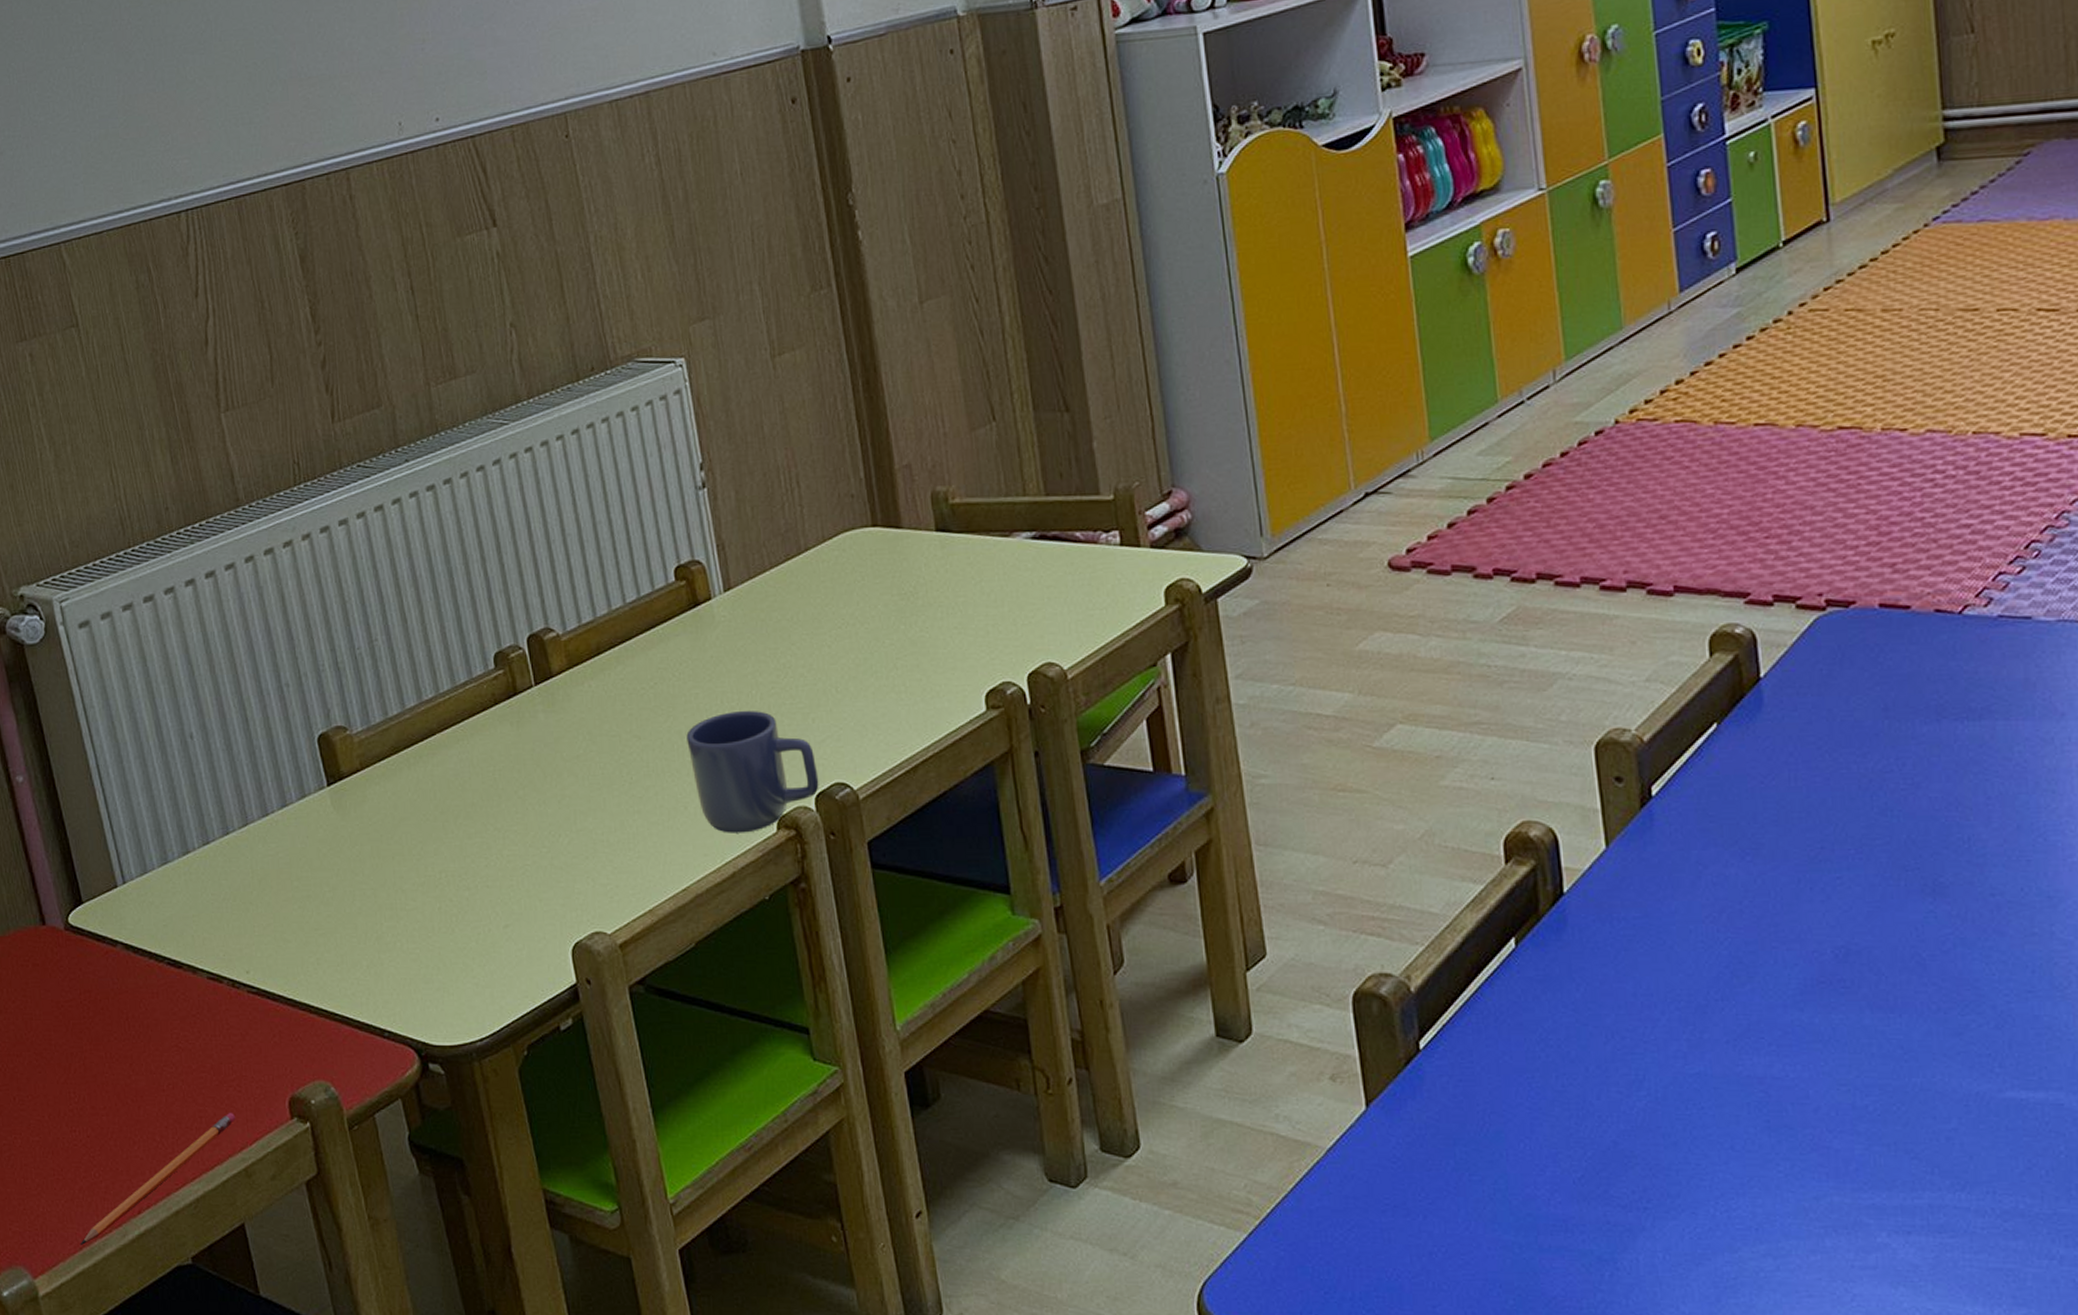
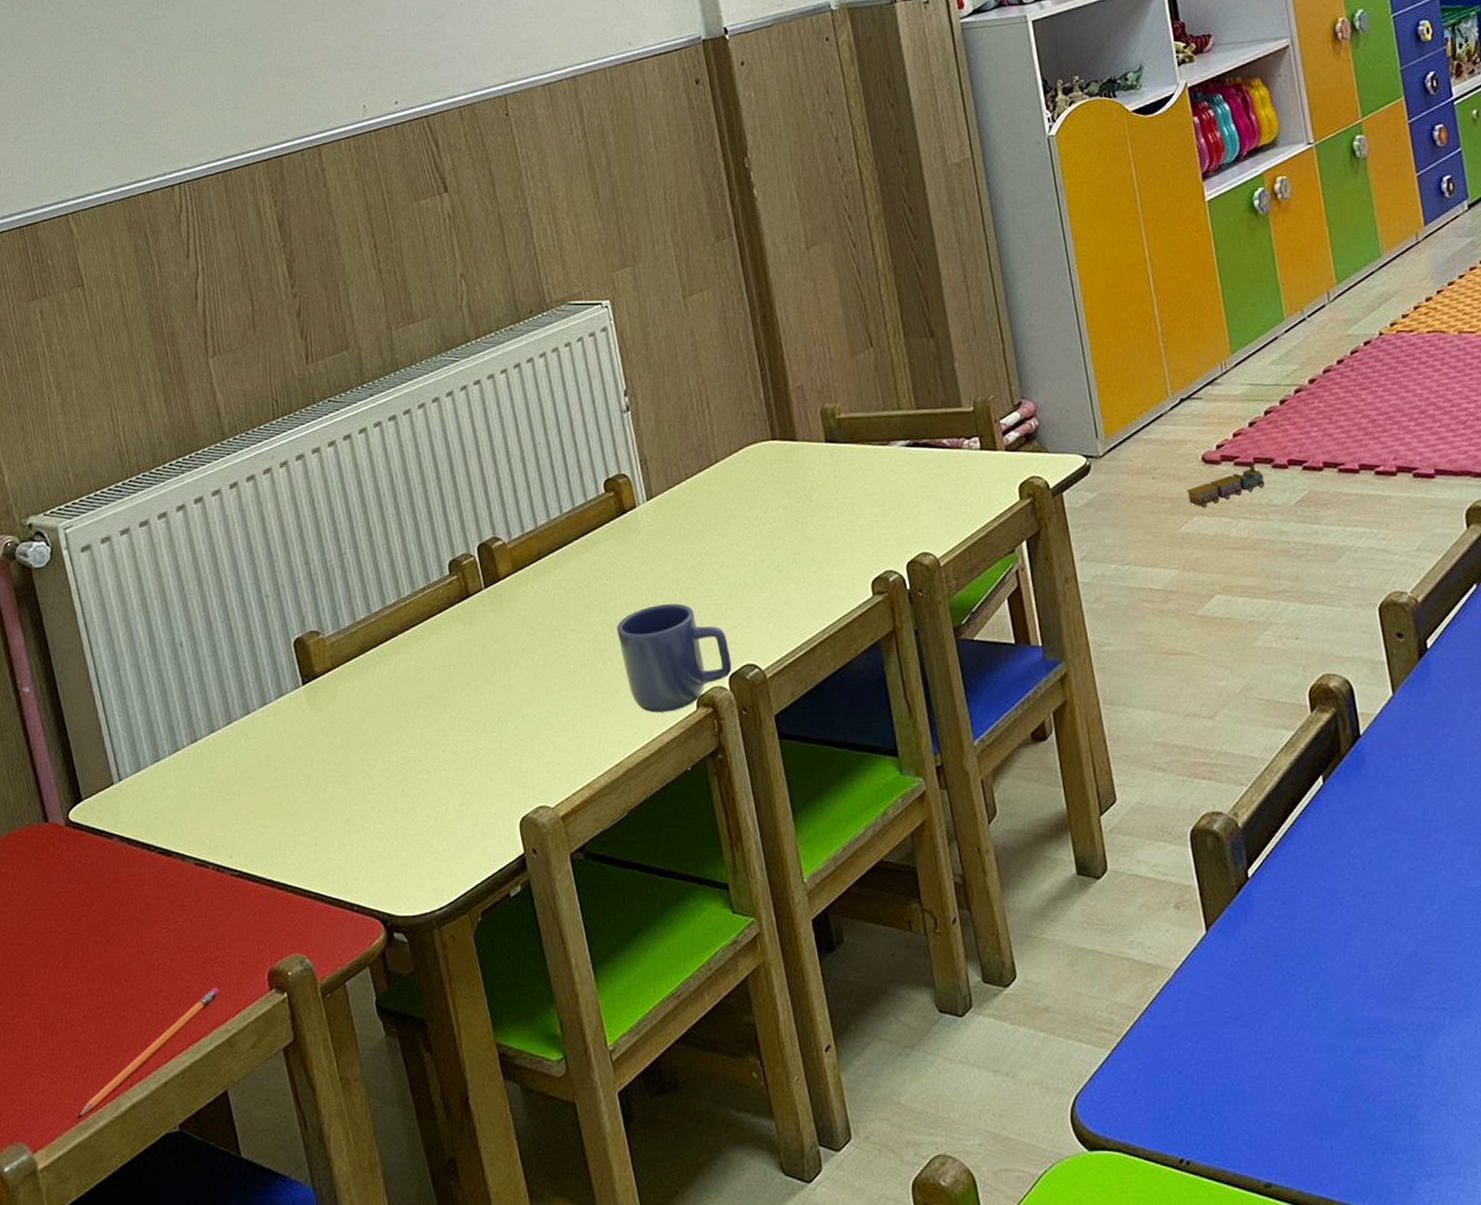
toy train: none [1367,571,1464,621] -> present [1186,463,1265,507]

